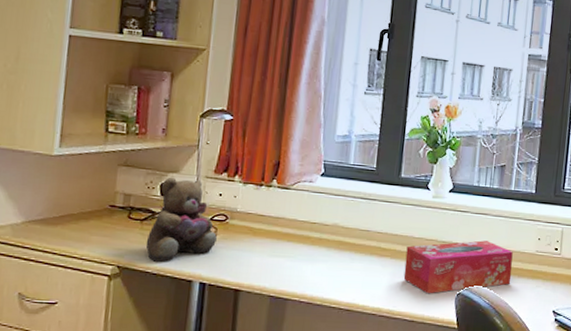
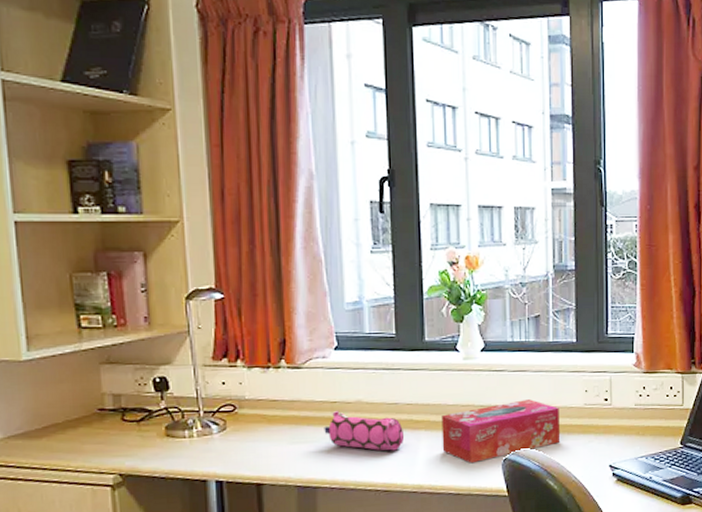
teddy bear: present [145,177,217,262] -> none [147,368,227,464]
pencil case: none [301,231,372,274] -> present [324,411,405,451]

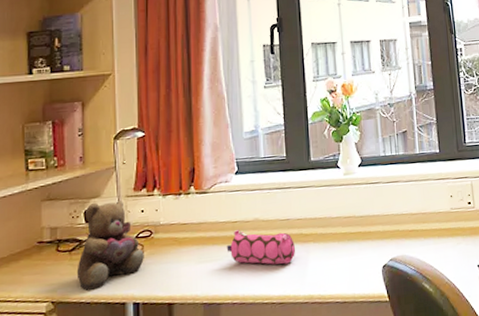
teddy bear: none [147,368,227,464] -> present [76,199,144,290]
tissue box: present [441,399,561,464] -> none [327,207,433,272]

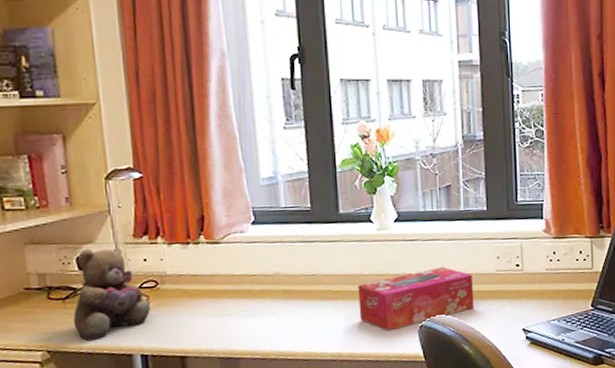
pencil case: present [226,230,296,265] -> none [244,284,323,321]
tissue box: none [327,207,433,272] -> present [358,267,475,331]

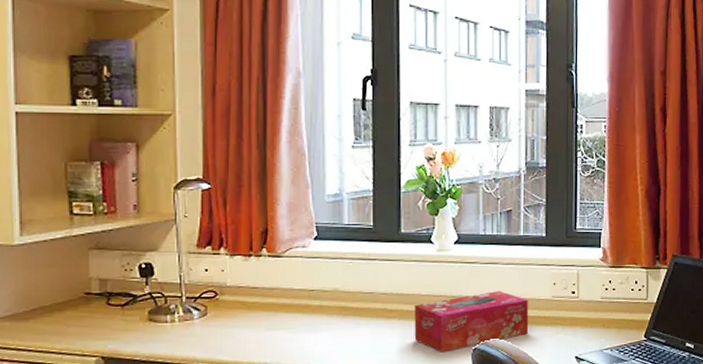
teddy bear: present [73,246,150,340] -> none [130,255,207,348]

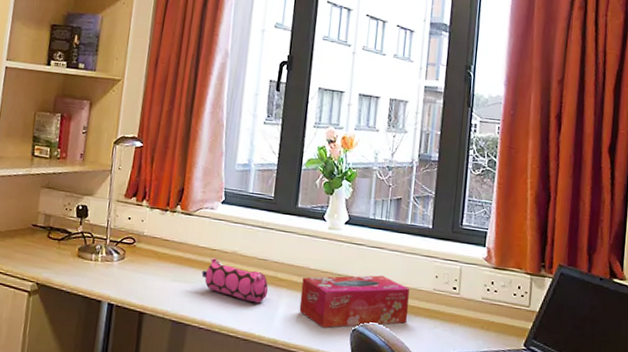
pencil case: none [301,299,379,339] -> present [201,258,269,303]

